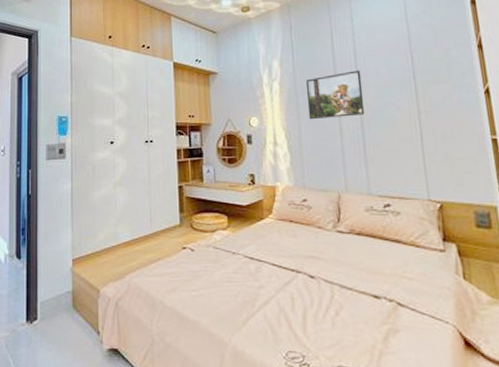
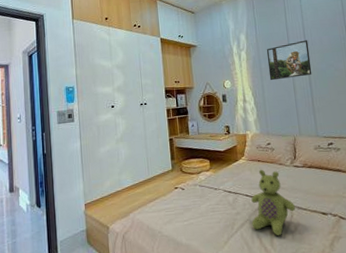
stuffed bear: none [278,232,338,322] -> present [251,169,296,236]

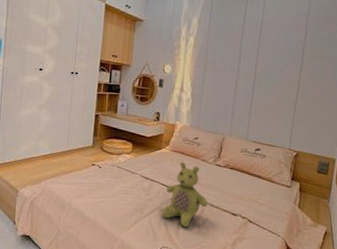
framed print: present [266,40,312,81] -> none [213,37,263,76]

